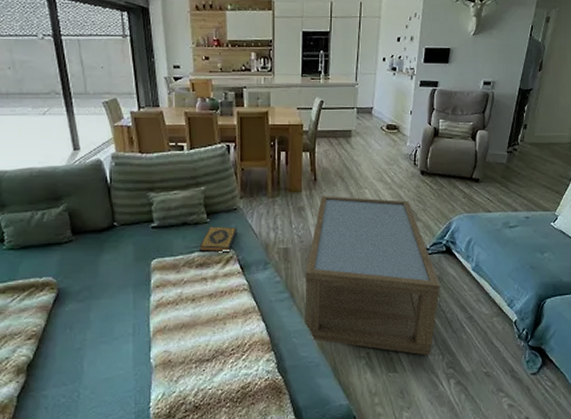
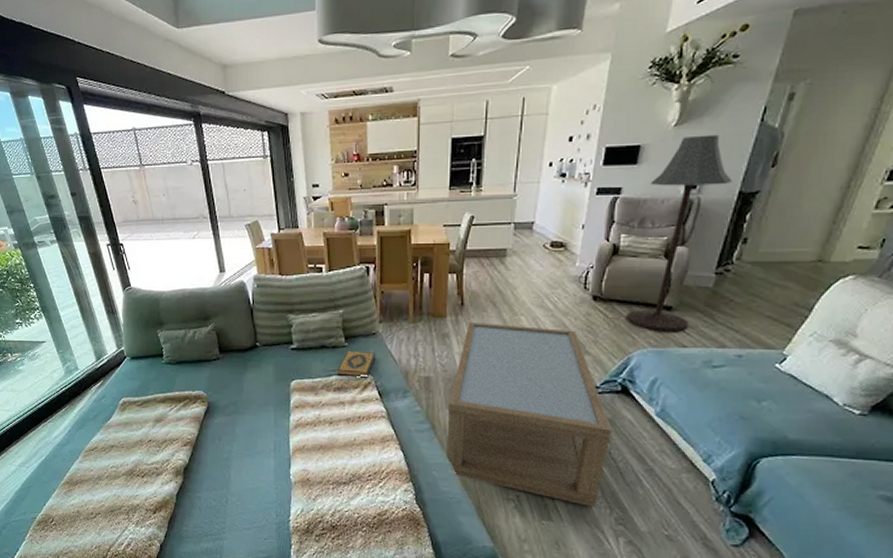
floor lamp: none [447,43,514,200] -> present [627,134,732,332]

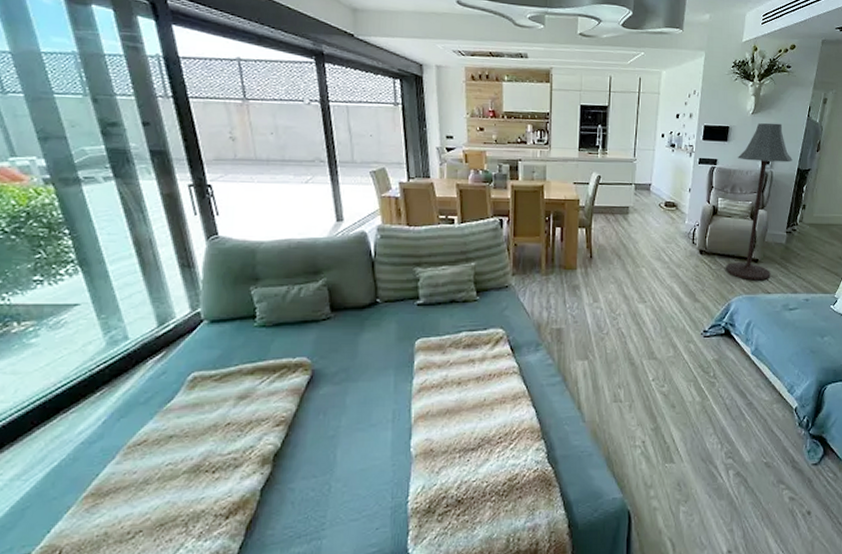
hardback book: present [337,350,376,378] -> none [468,304,508,333]
coffee table: present [446,322,612,507] -> none [577,274,719,444]

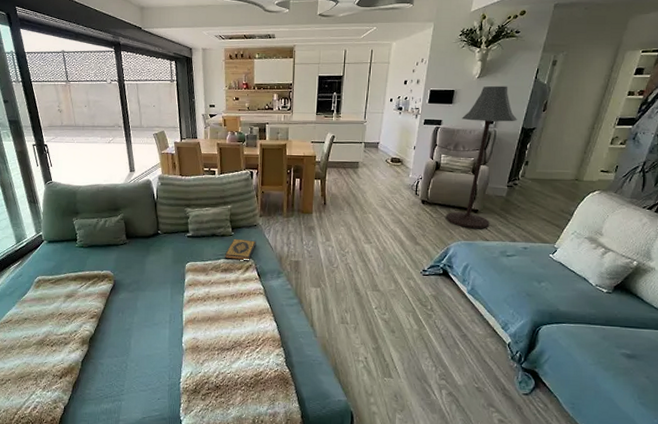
hardback book: none [468,304,508,333] -> present [225,238,257,261]

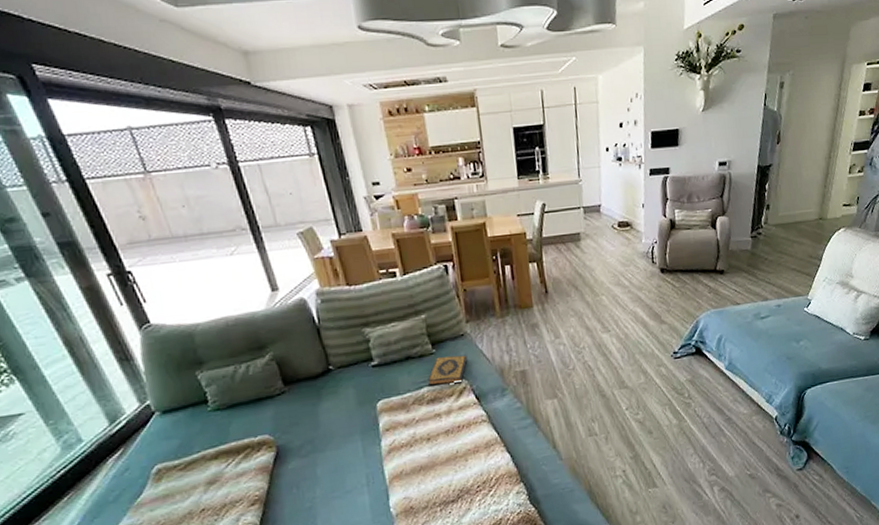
floor lamp: present [446,85,517,229] -> none [690,117,752,294]

